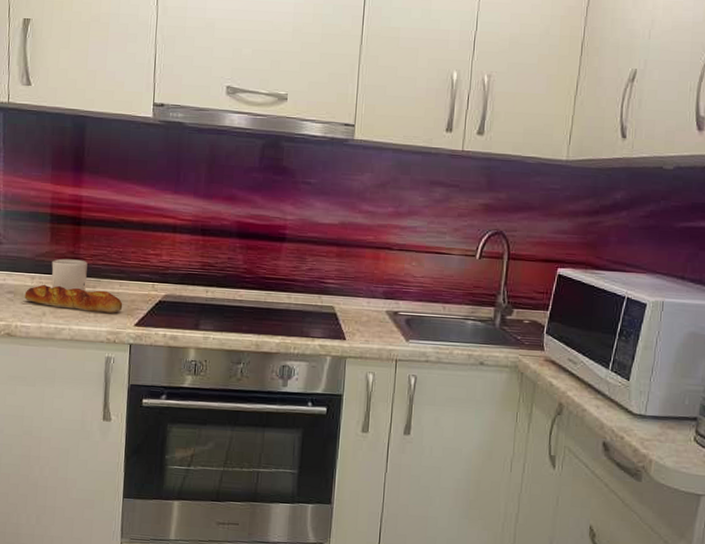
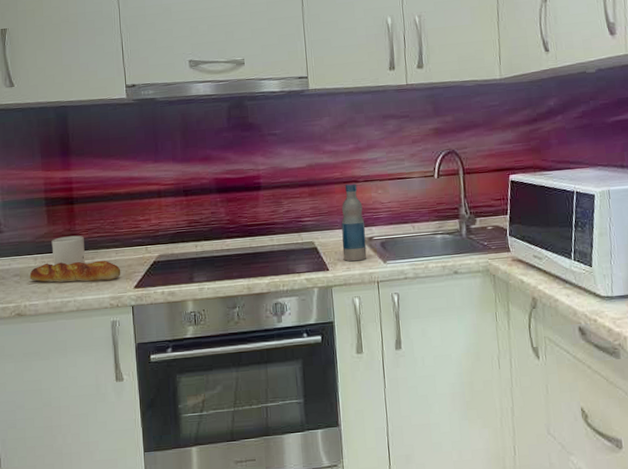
bottle: none [363,249,393,335] -> present [341,183,367,262]

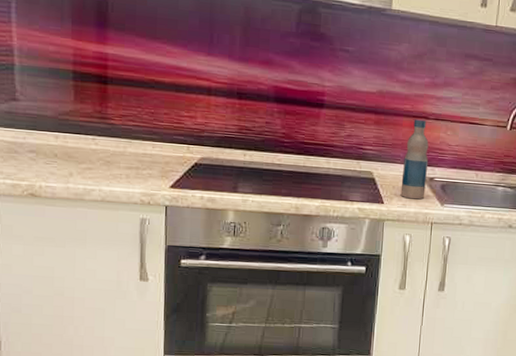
bread: present [29,260,121,283] -> none [48,144,157,175]
mug: present [51,235,85,266] -> none [77,118,117,153]

